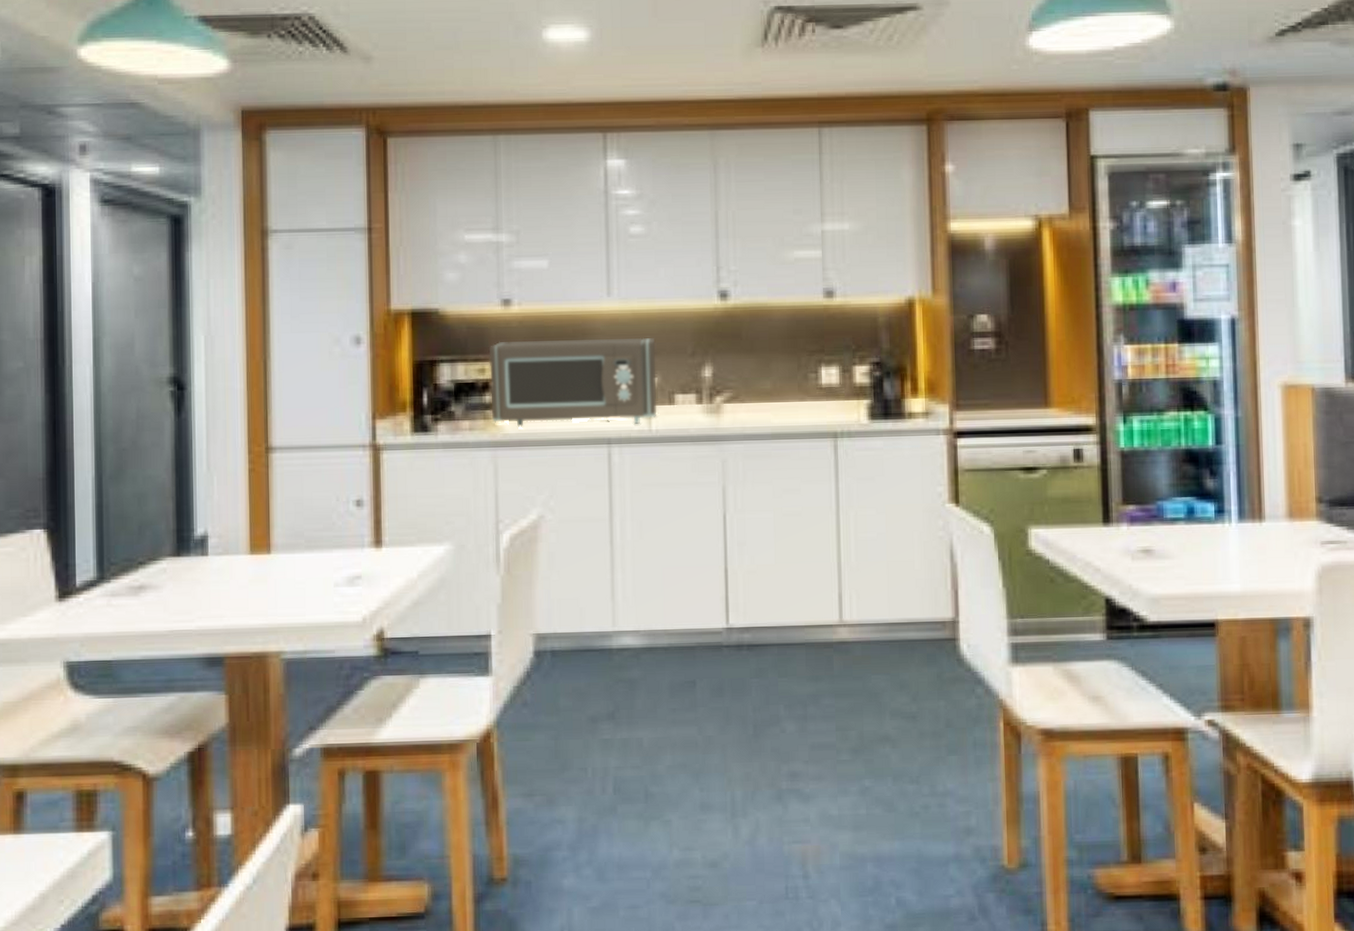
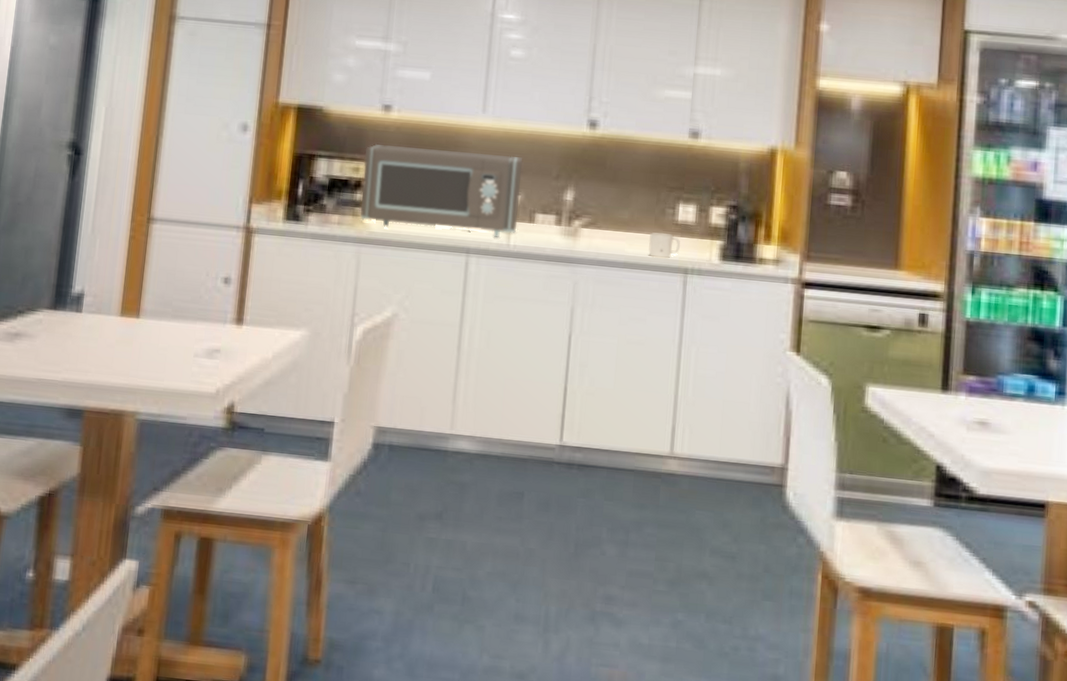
mug: none [794,399,827,425] -> present [648,232,680,259]

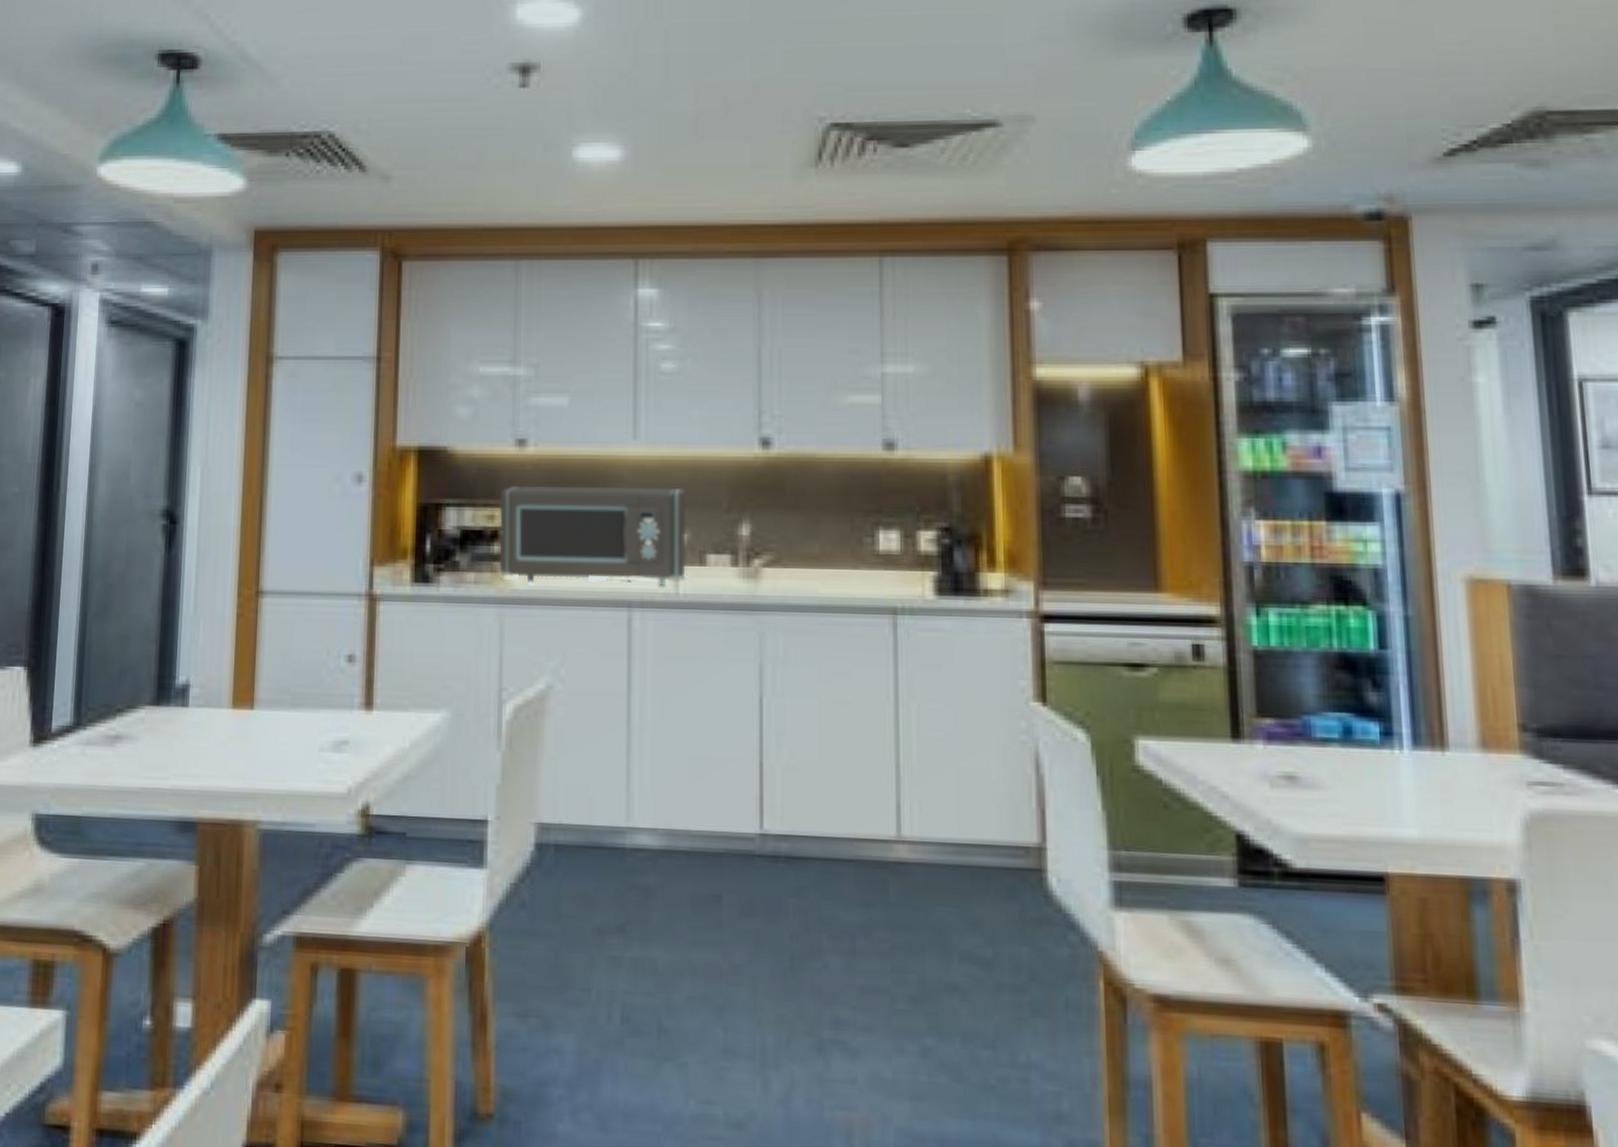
mug: present [648,232,680,259] -> none [845,567,884,598]

